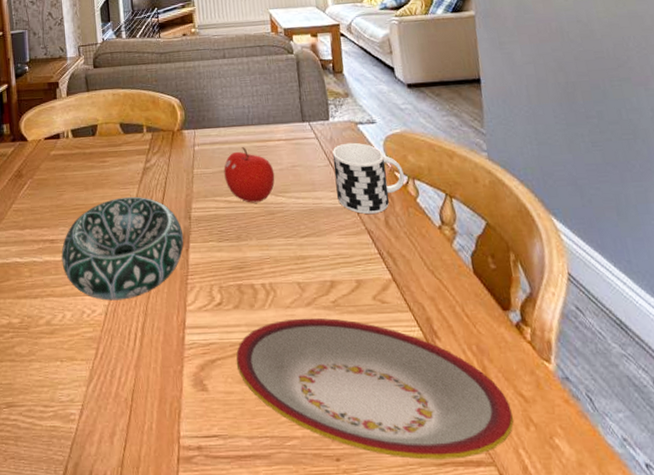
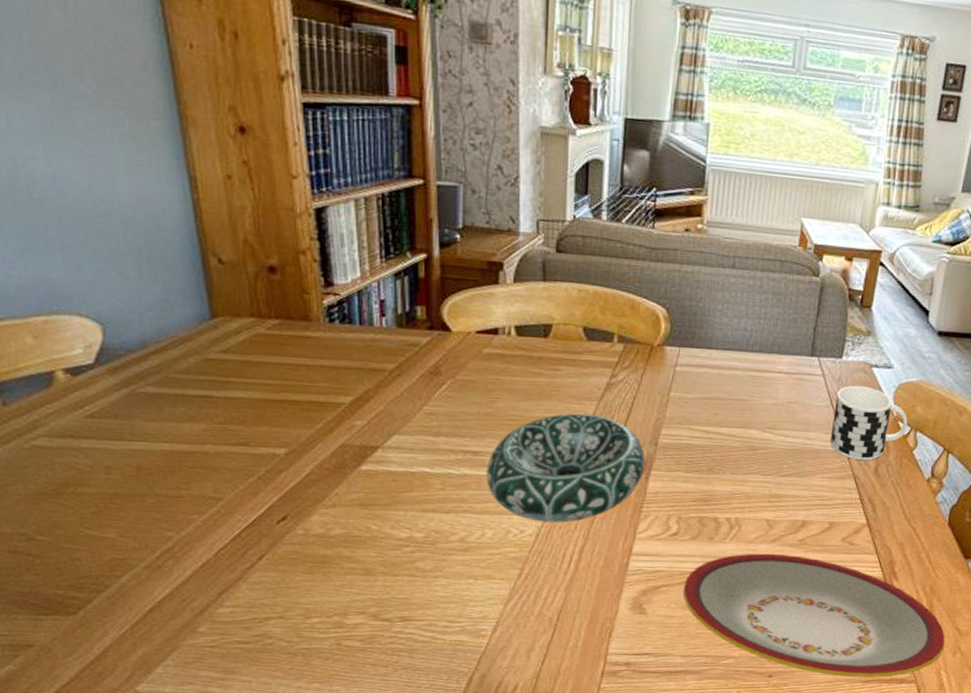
fruit: present [224,147,275,203] -> none [706,375,767,437]

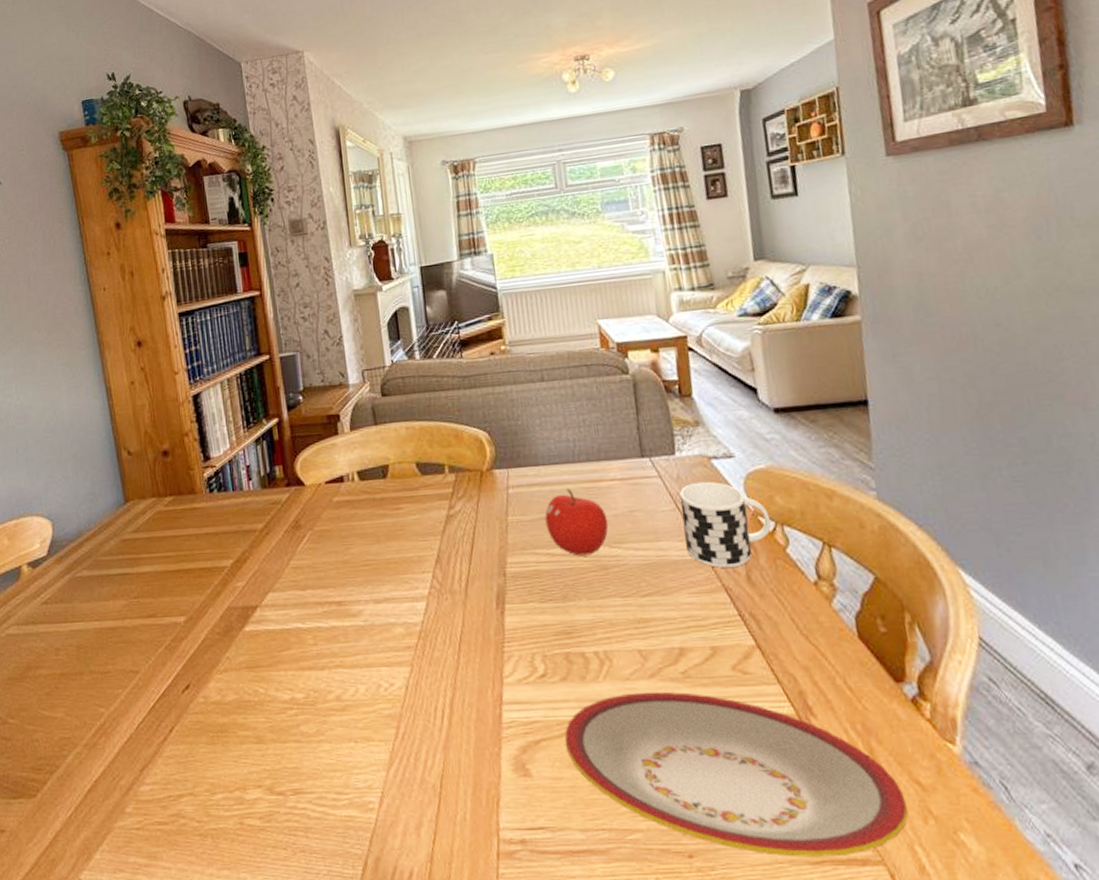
decorative bowl: present [486,413,646,523] -> none [351,549,498,672]
fruit: none [706,375,767,437] -> present [545,489,609,556]

